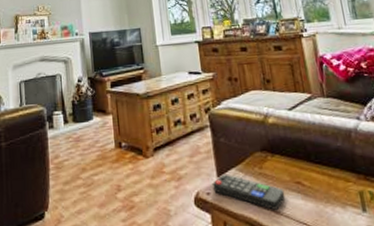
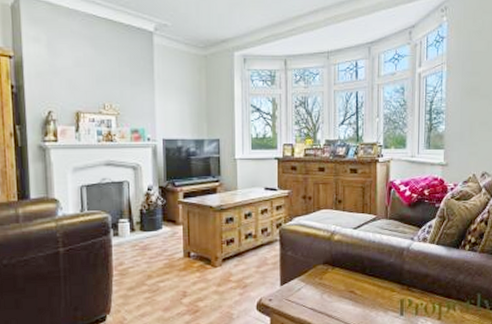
remote control: present [213,174,286,210] -> none [276,283,339,314]

